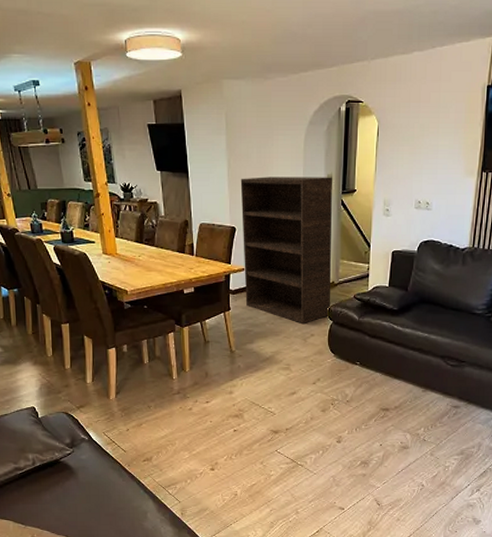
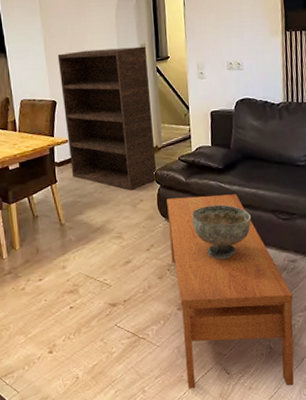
coffee table: none [336,335,451,522] -> present [167,194,294,389]
decorative bowl: none [361,346,421,399] -> present [192,204,252,260]

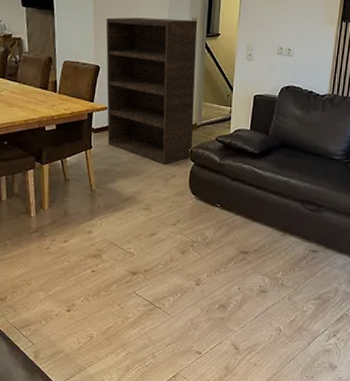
coffee table: present [167,194,294,389] -> none [196,177,309,367]
decorative bowl: present [192,204,252,260] -> none [221,188,280,242]

